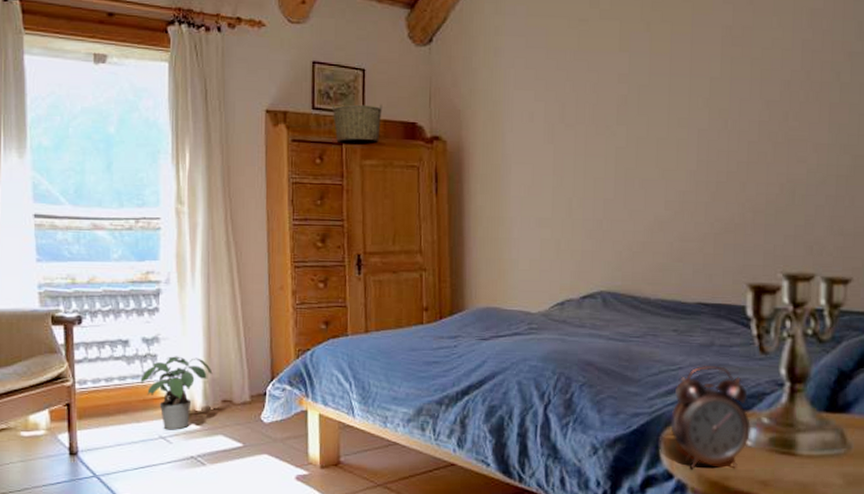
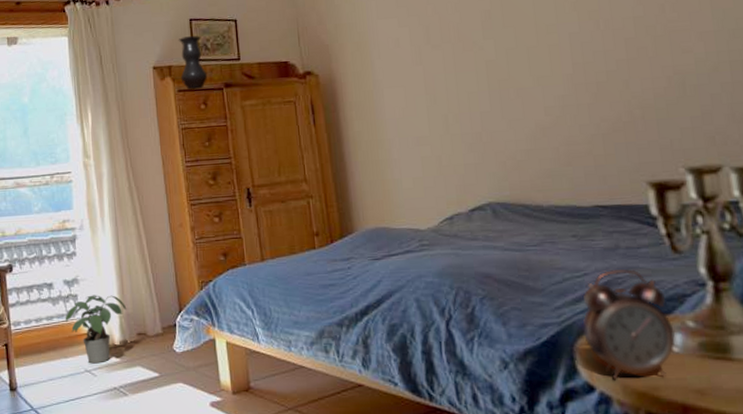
vase: none [296,81,327,142] -> present [178,36,208,90]
basket: present [331,104,383,146] -> none [210,48,257,90]

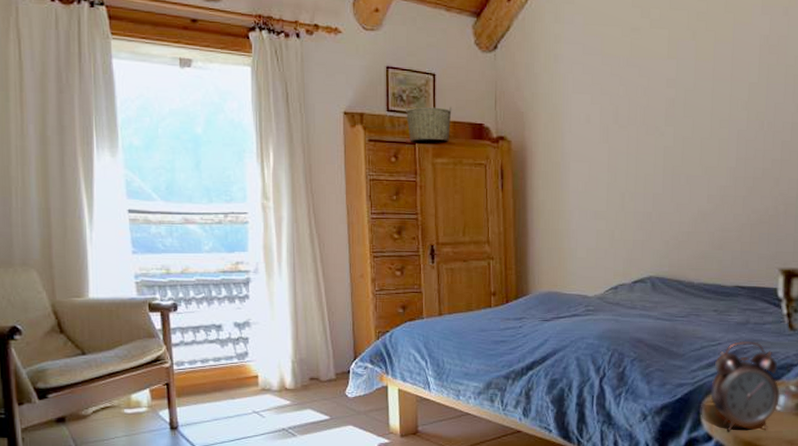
potted plant: present [65,295,127,364] -> none [234,339,300,406]
vase: present [178,36,208,90] -> none [372,84,401,142]
basket: none [210,48,257,90] -> present [405,106,452,145]

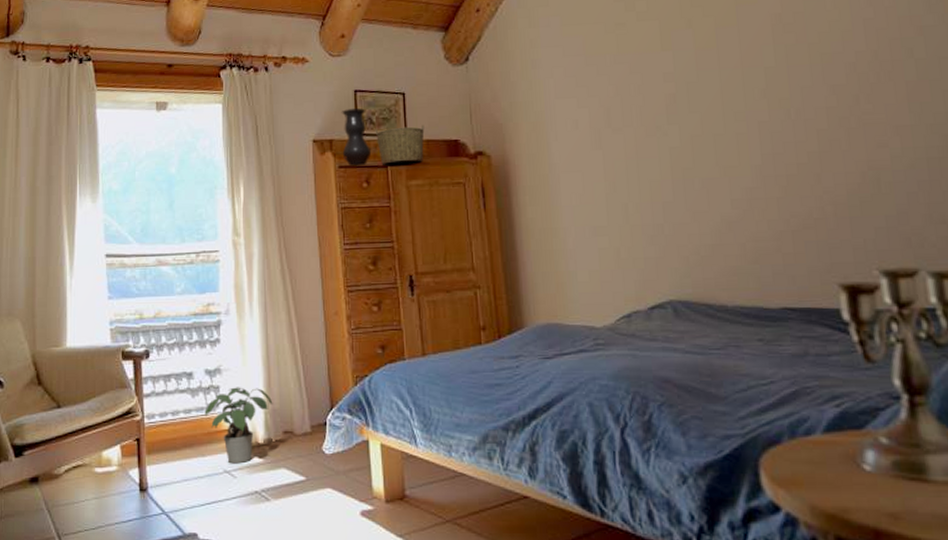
potted plant: none [234,339,300,406] -> present [204,387,273,464]
vase: none [372,84,401,142] -> present [341,108,372,167]
alarm clock: present [710,341,780,431] -> none [768,378,868,499]

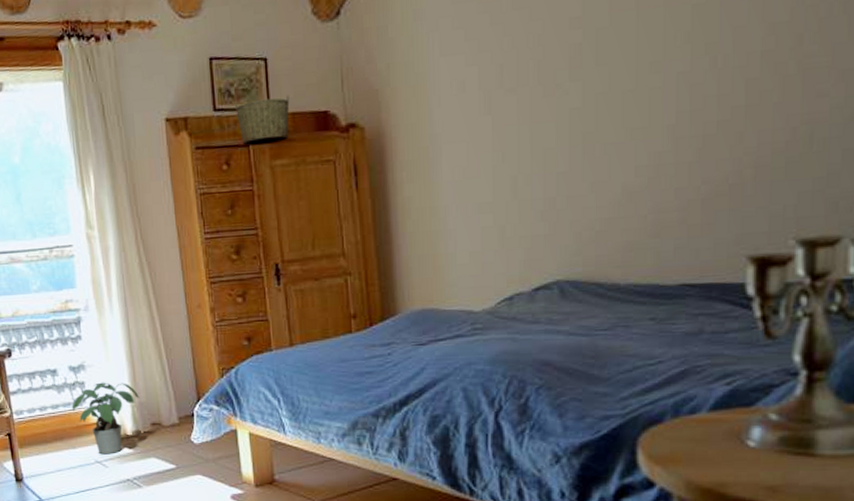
vase: present [341,108,372,167] -> none [195,79,231,148]

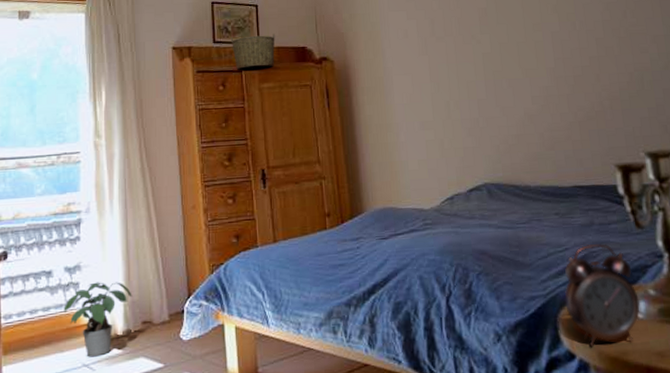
alarm clock: none [649,356,754,475] -> present [564,243,640,347]

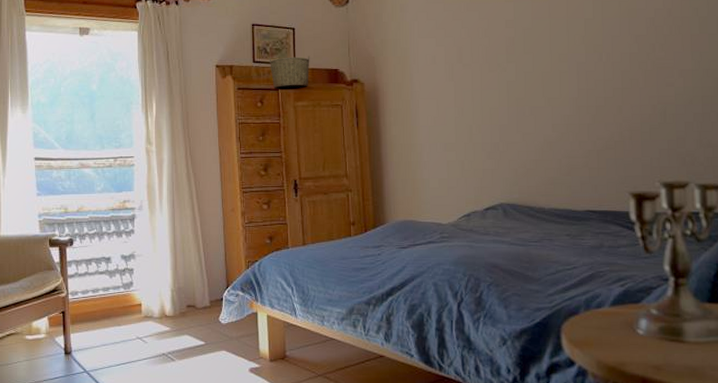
potted plant: present [63,282,132,357] -> none [120,269,179,332]
alarm clock: present [564,243,640,347] -> none [569,265,641,356]

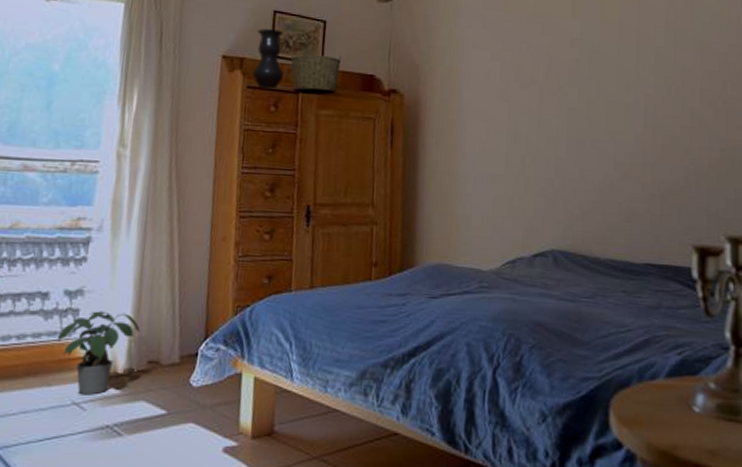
potted plant: none [120,269,179,332] -> present [57,311,141,395]
vase: none [240,40,266,89] -> present [252,29,284,90]

